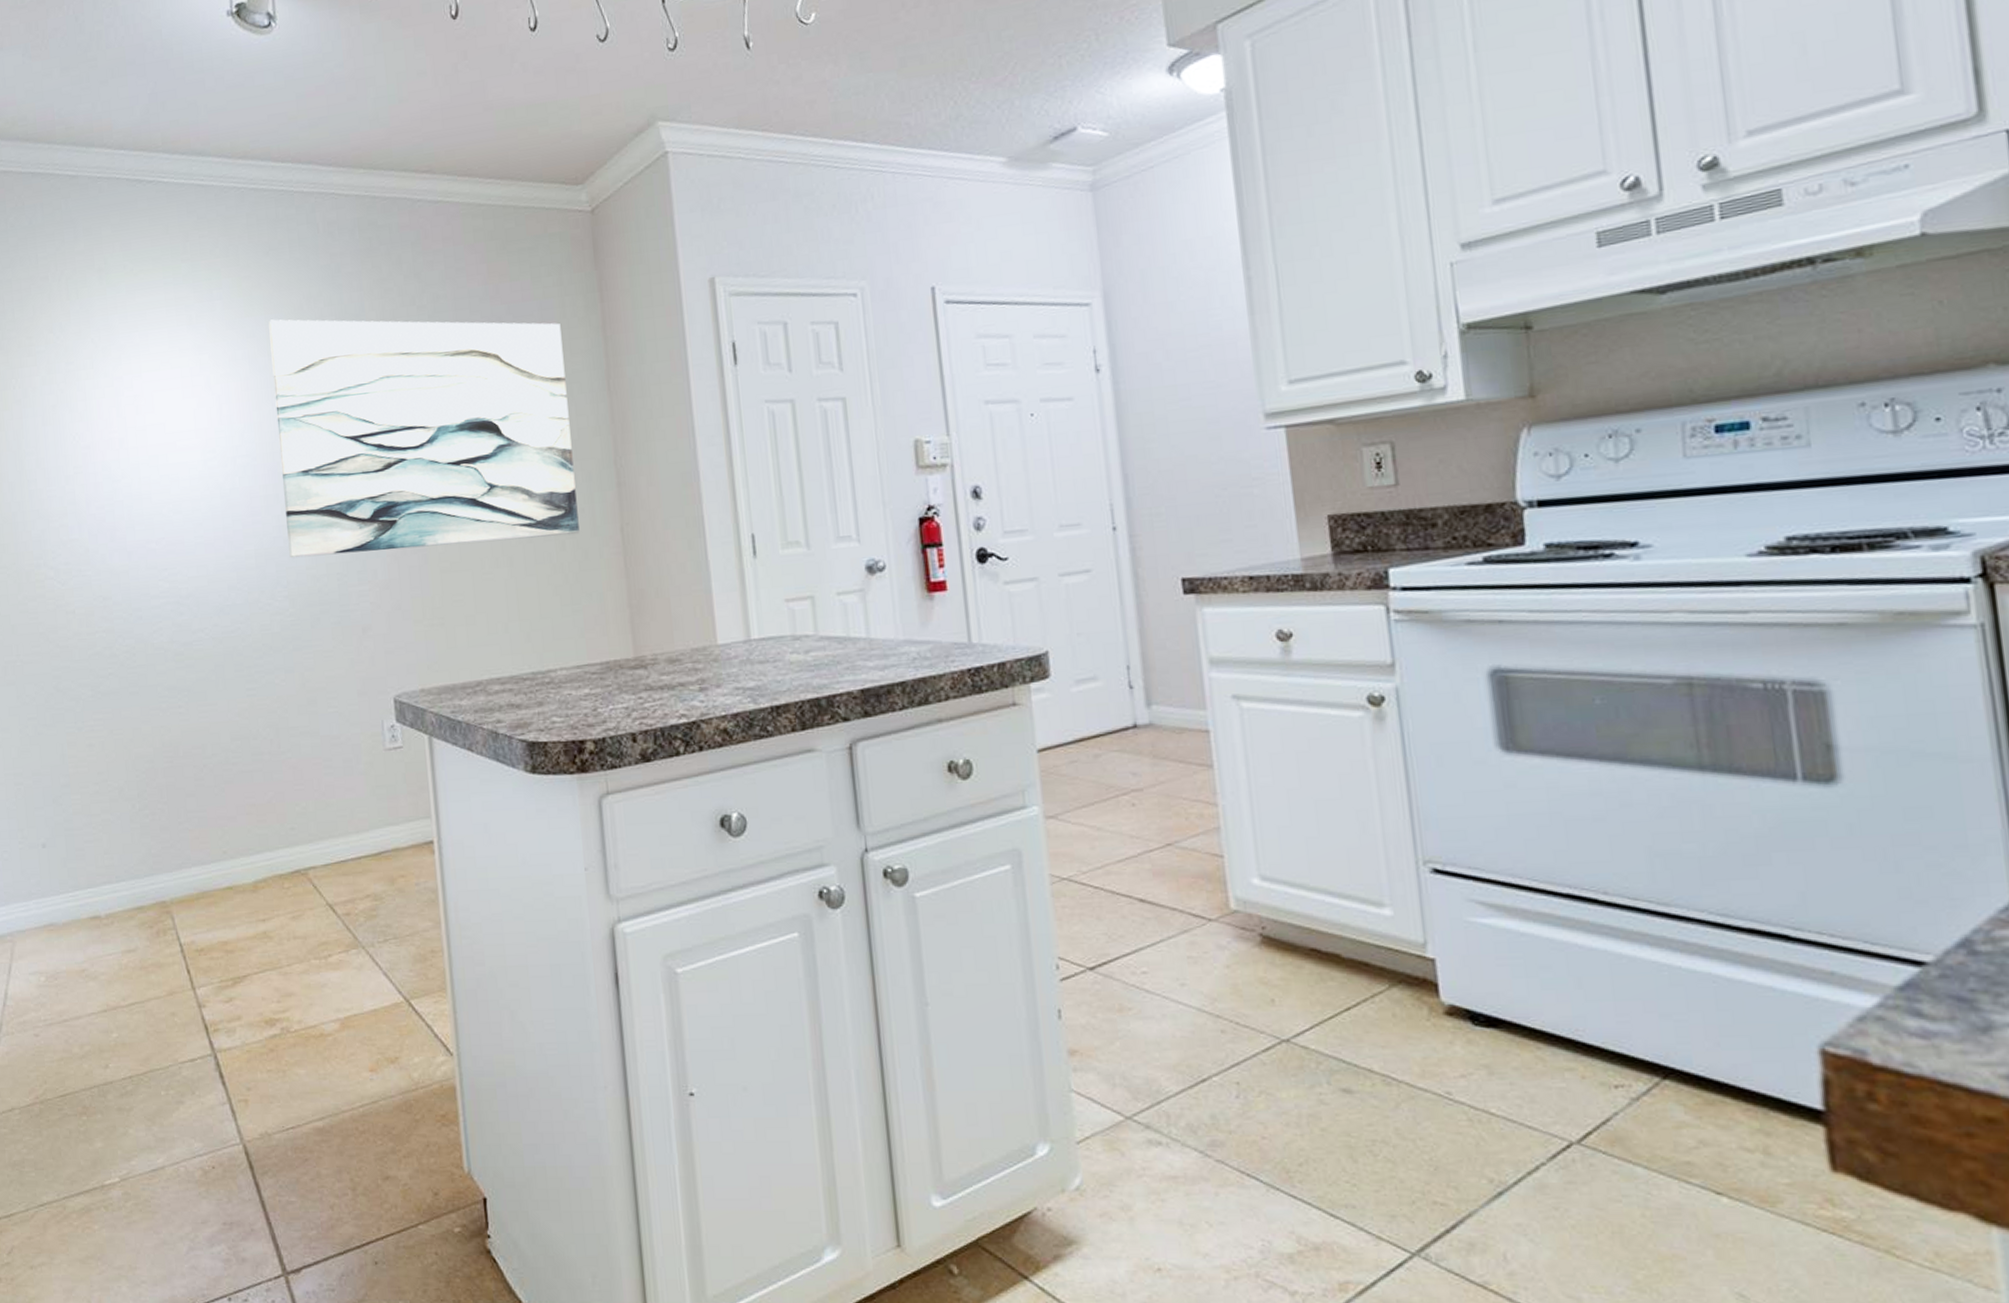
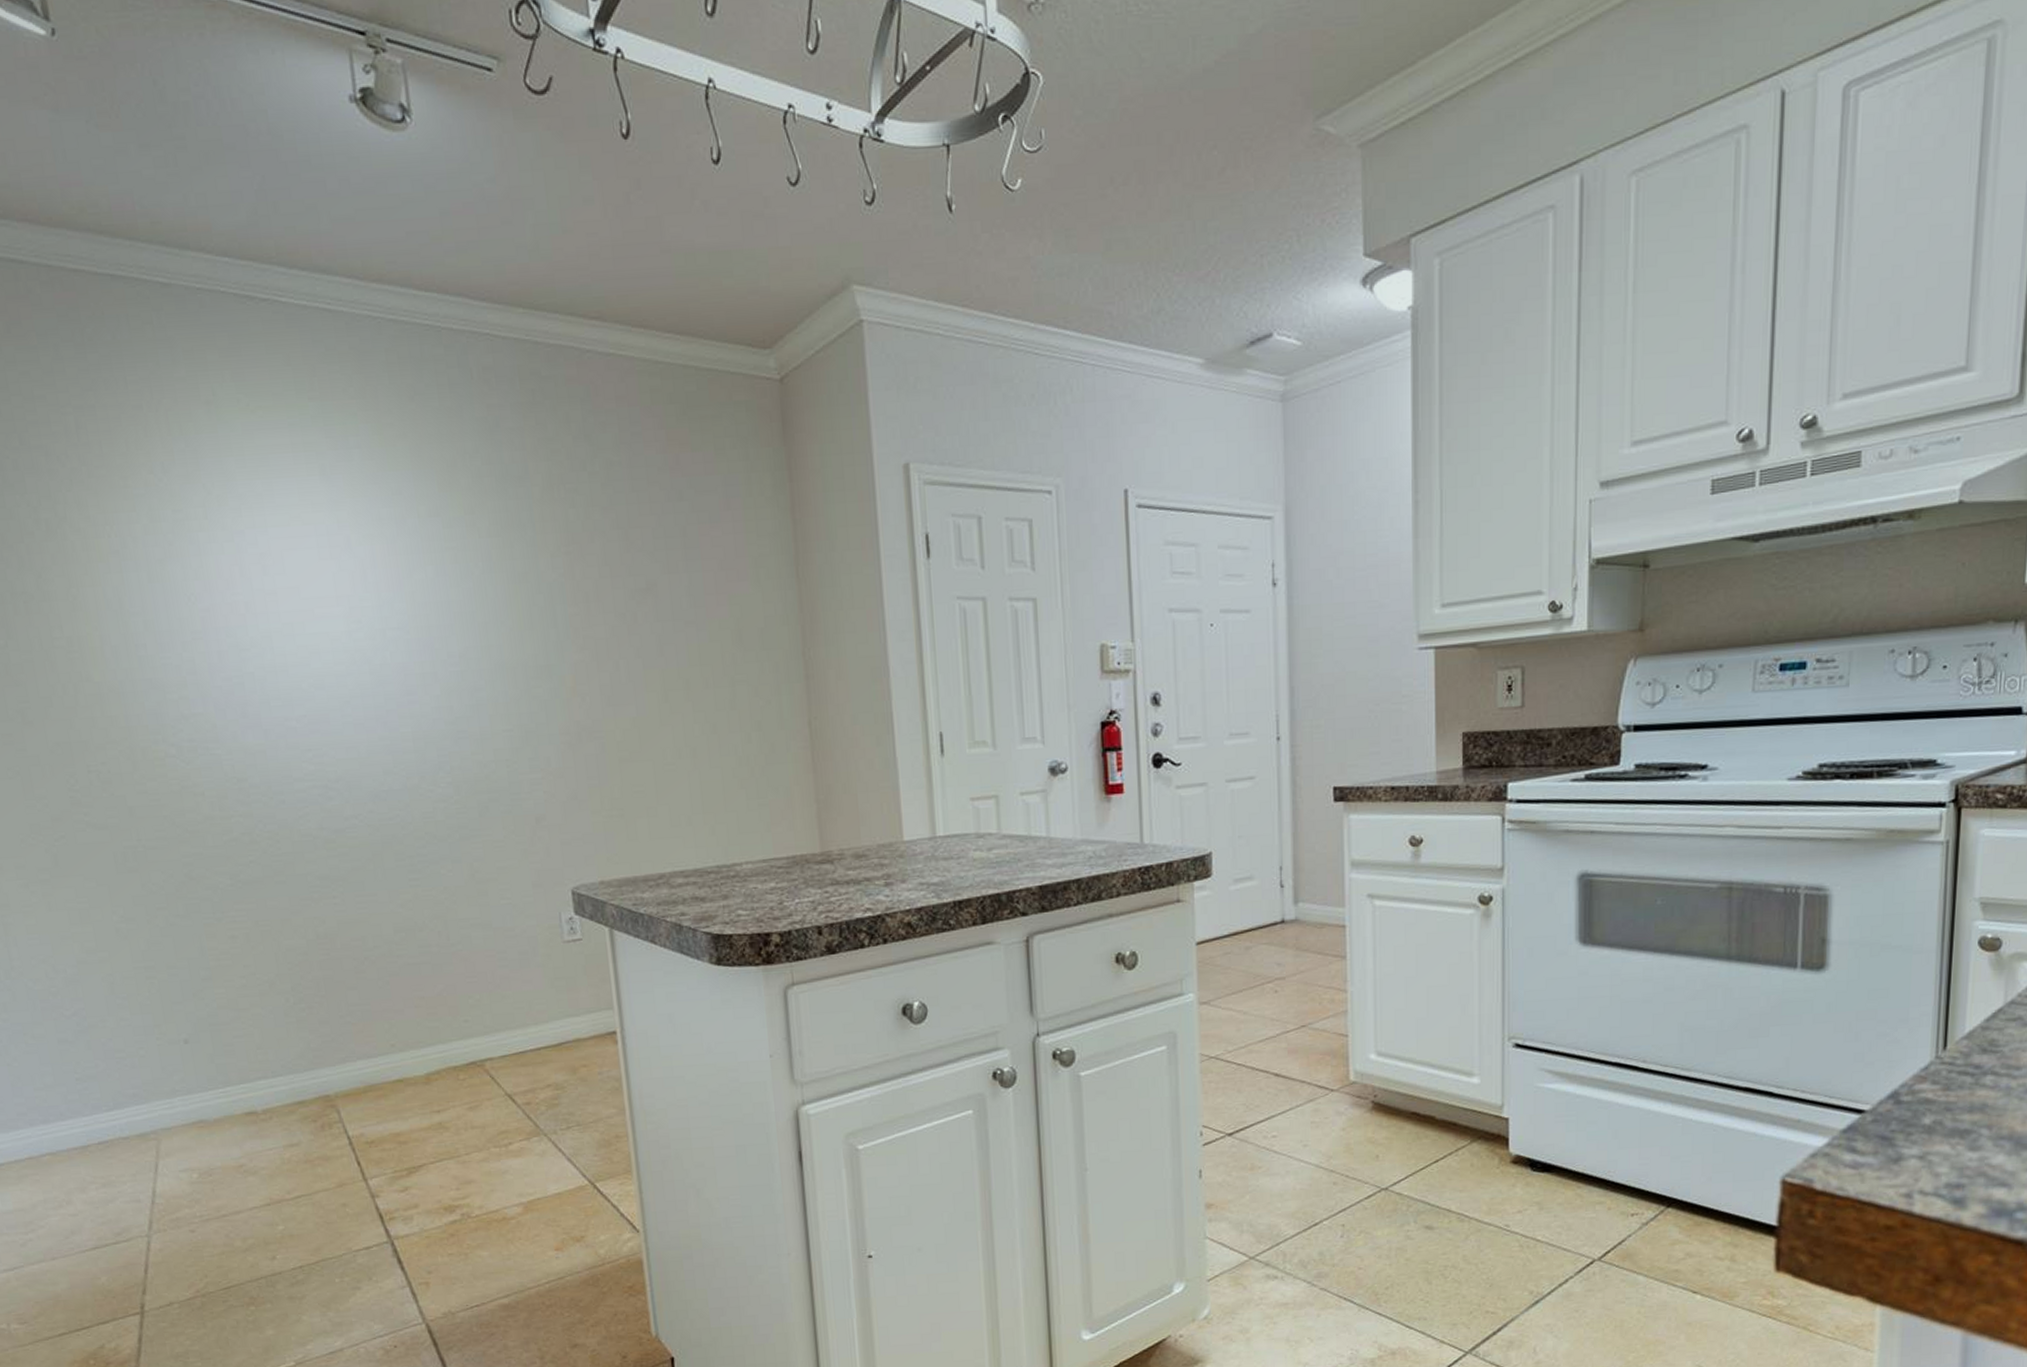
wall art: present [268,319,580,558] -> none [417,475,766,742]

